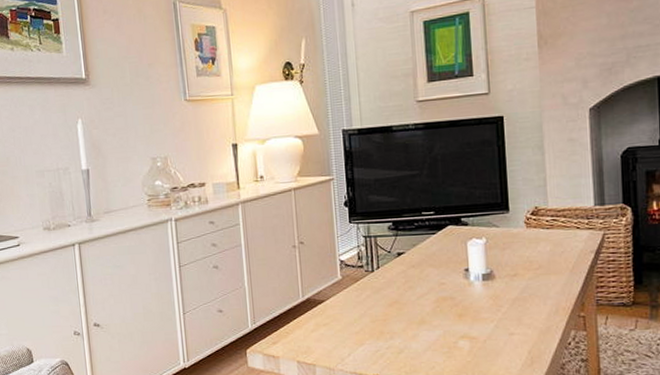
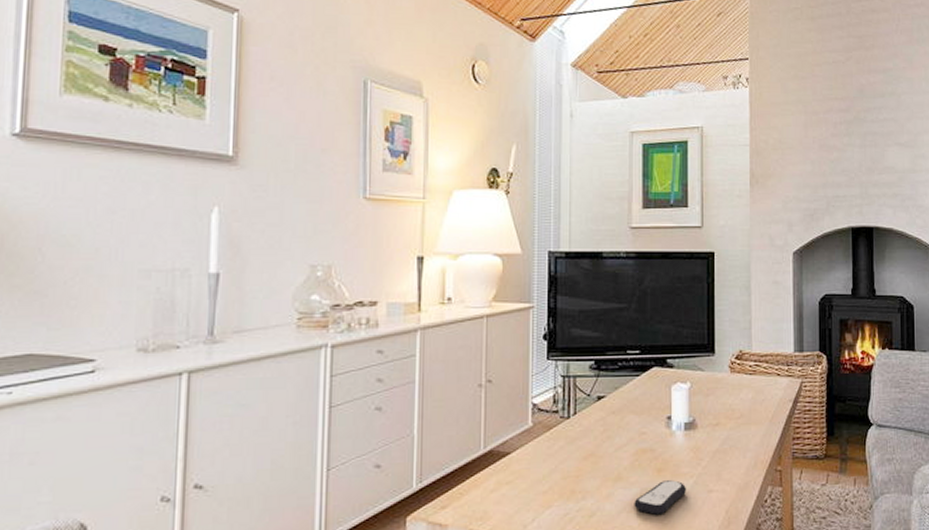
remote control: none [438,324,487,353] -> present [634,480,686,515]

